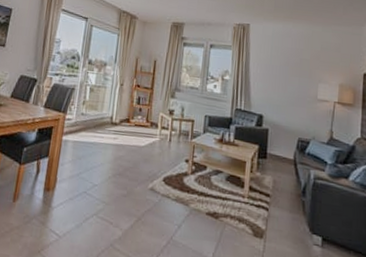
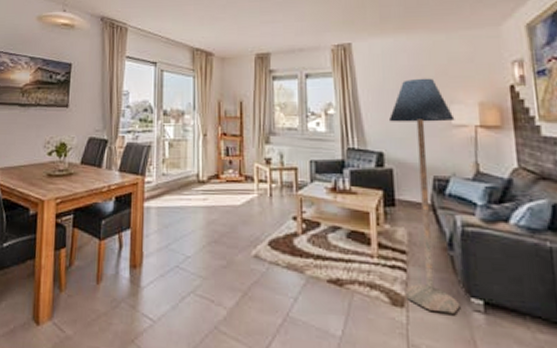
floor lamp: none [265,59,320,246] -> present [388,78,461,314]

